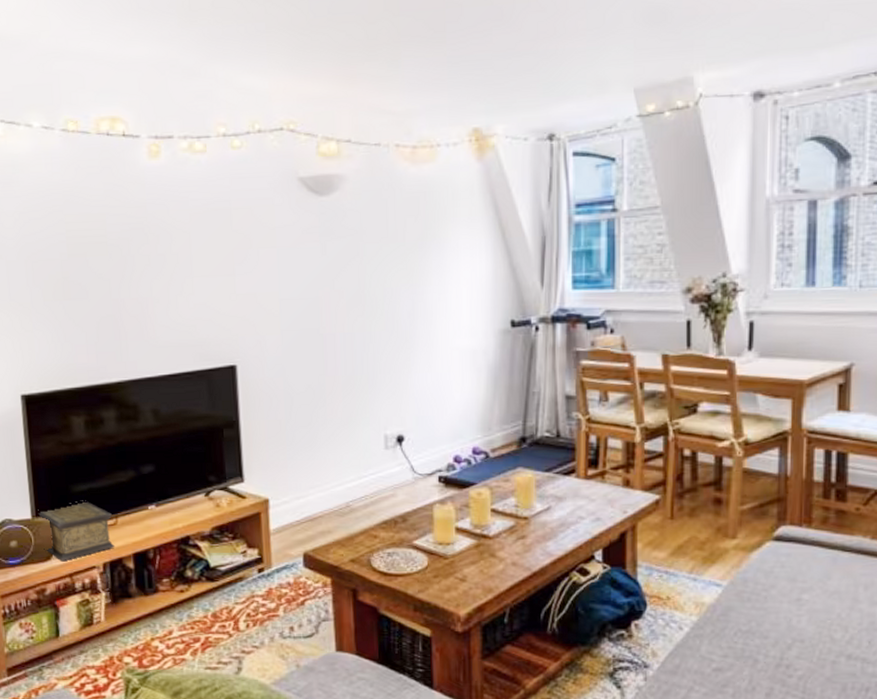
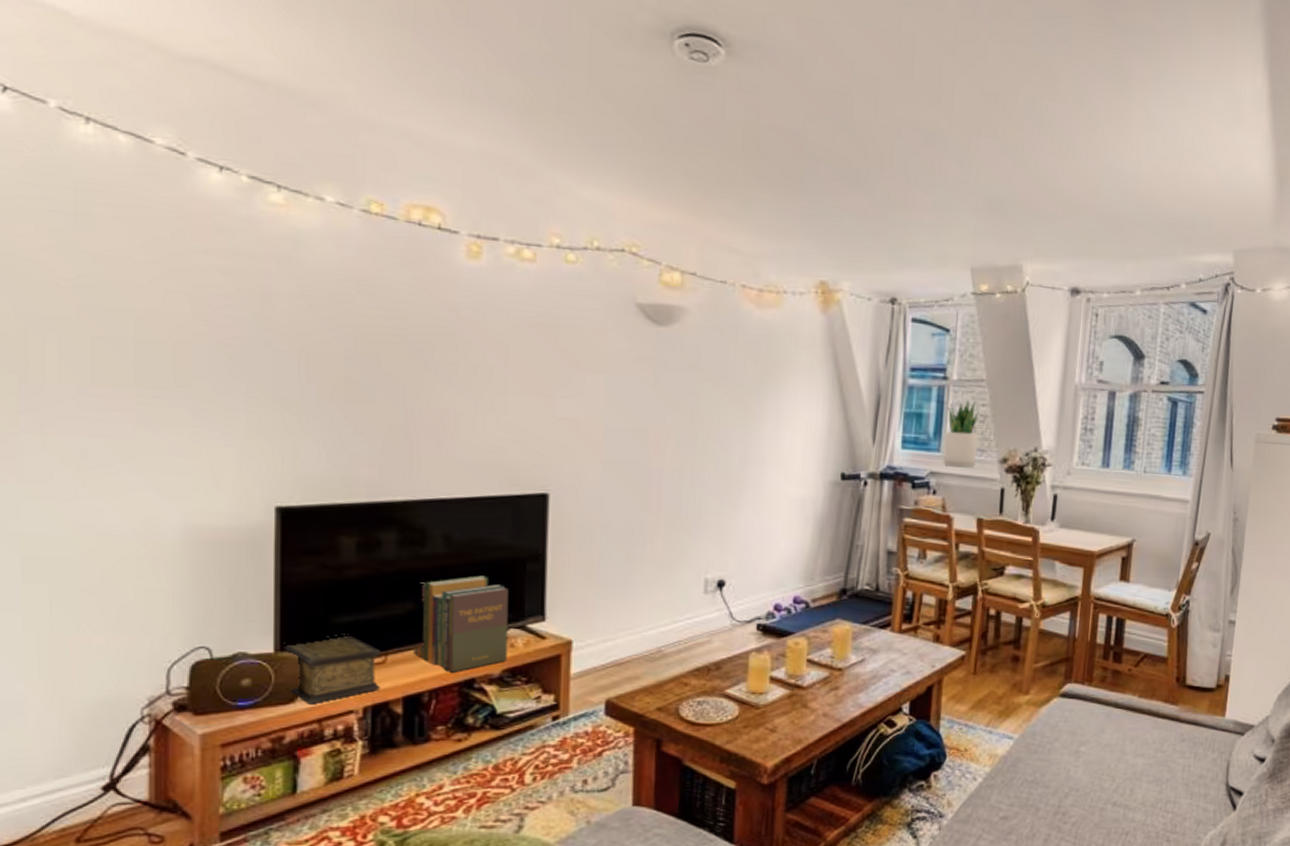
books: none [137,444,215,531] -> present [413,575,509,672]
planter: none [618,230,657,302] -> present [943,400,979,467]

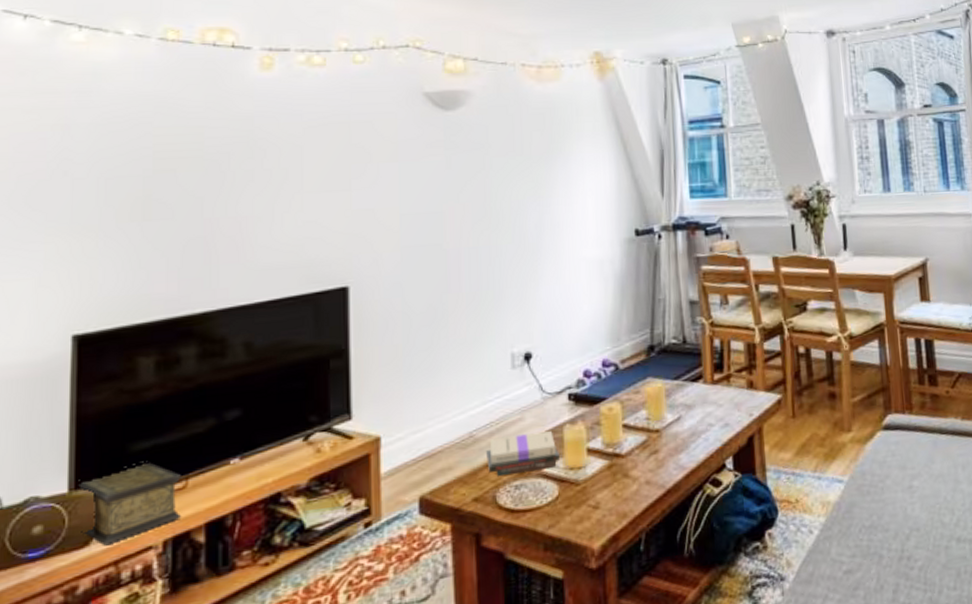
books: present [413,575,509,672] -> none [216,379,314,489]
books: none [672,655,743,691] -> present [486,430,560,476]
planter: present [943,400,979,467] -> none [729,144,763,209]

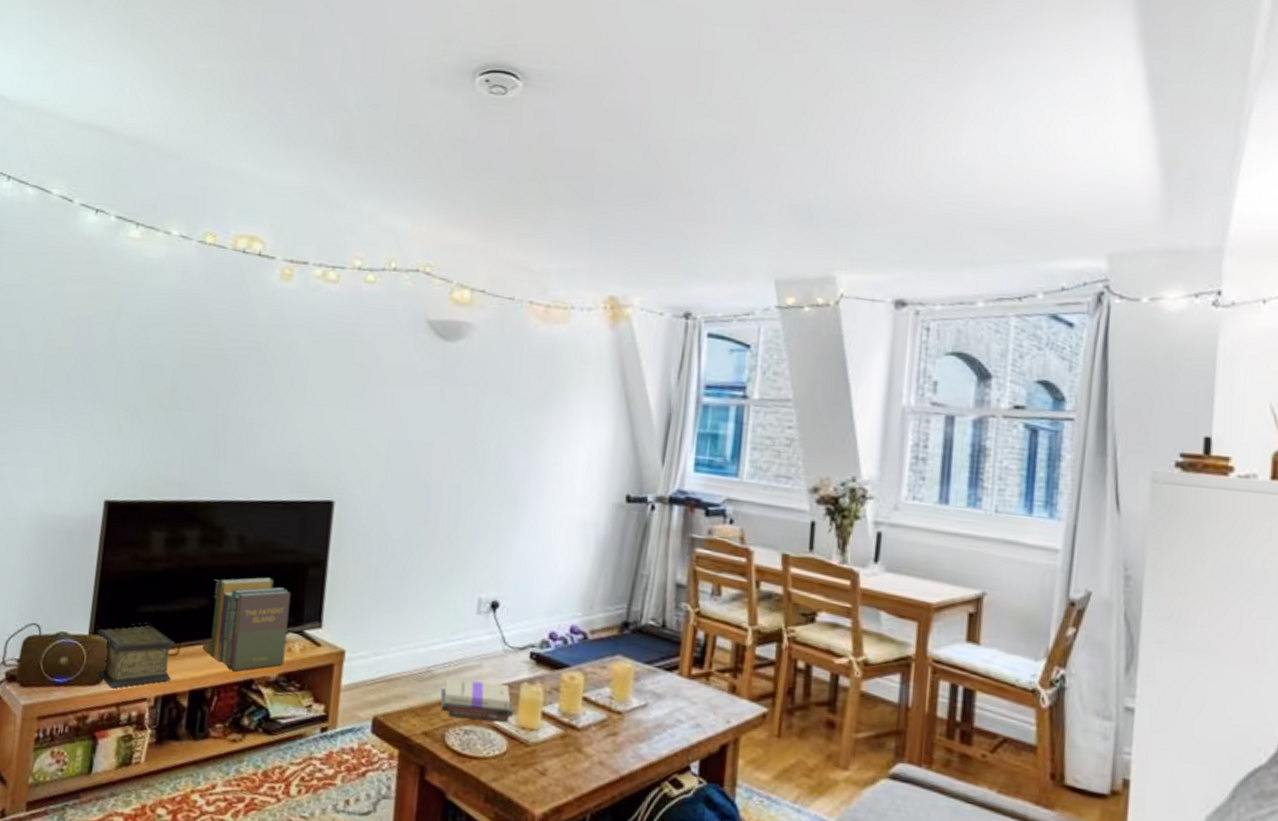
books: none [216,379,314,489] -> present [202,576,291,672]

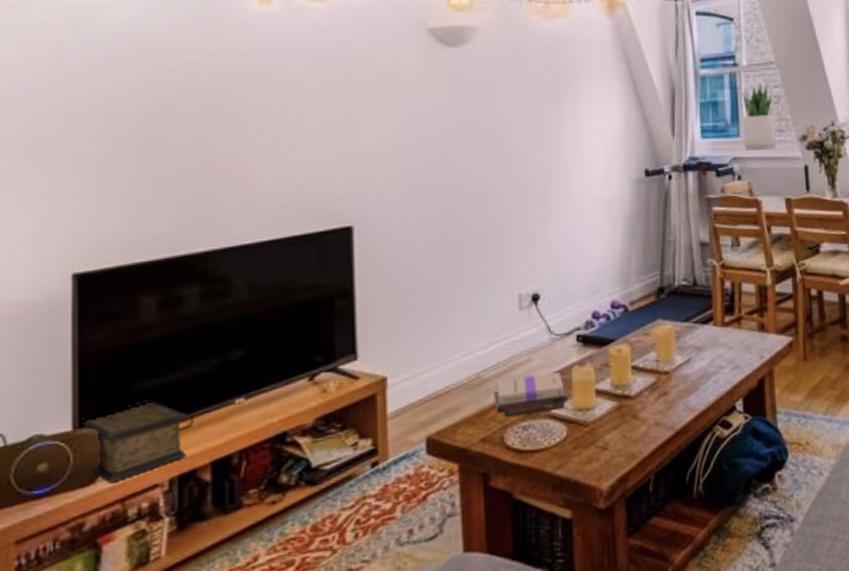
books: present [202,576,291,672] -> none [221,319,320,428]
planter: none [741,421,784,496] -> present [741,83,776,150]

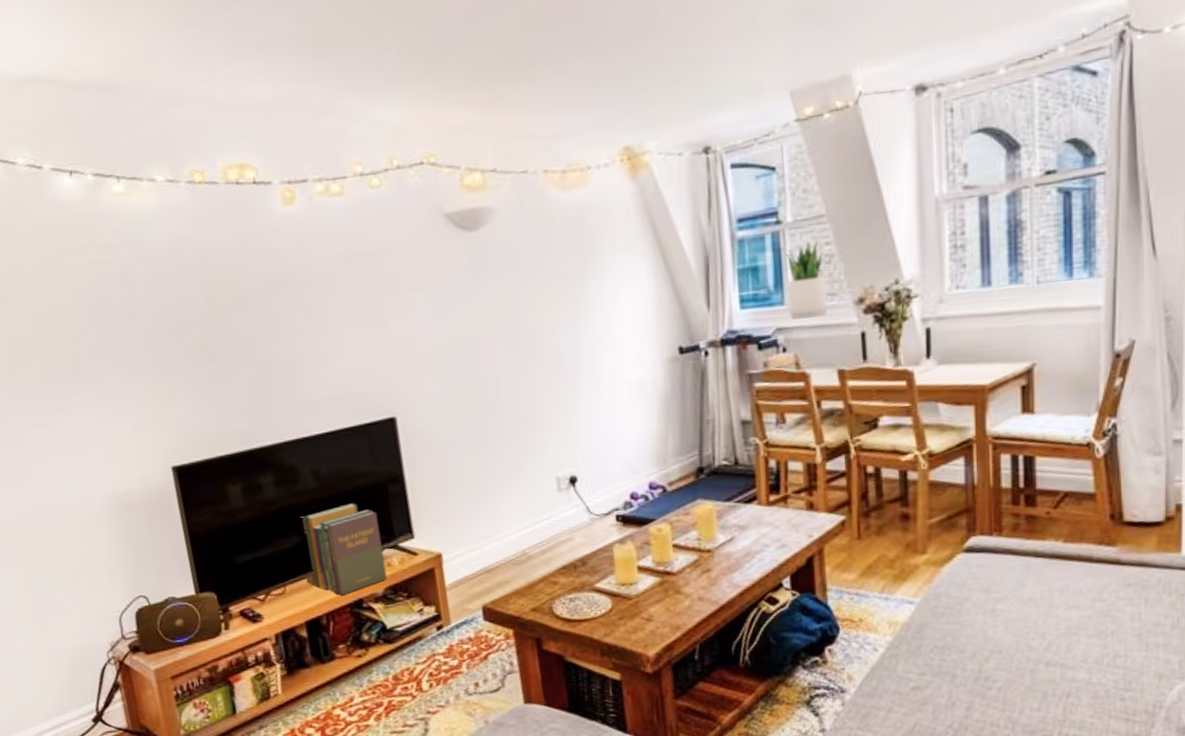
decorative box: present [81,400,186,484] -> none [201,571,285,637]
books: none [221,319,320,428] -> present [300,503,387,596]
books: present [494,371,568,417] -> none [540,549,611,589]

